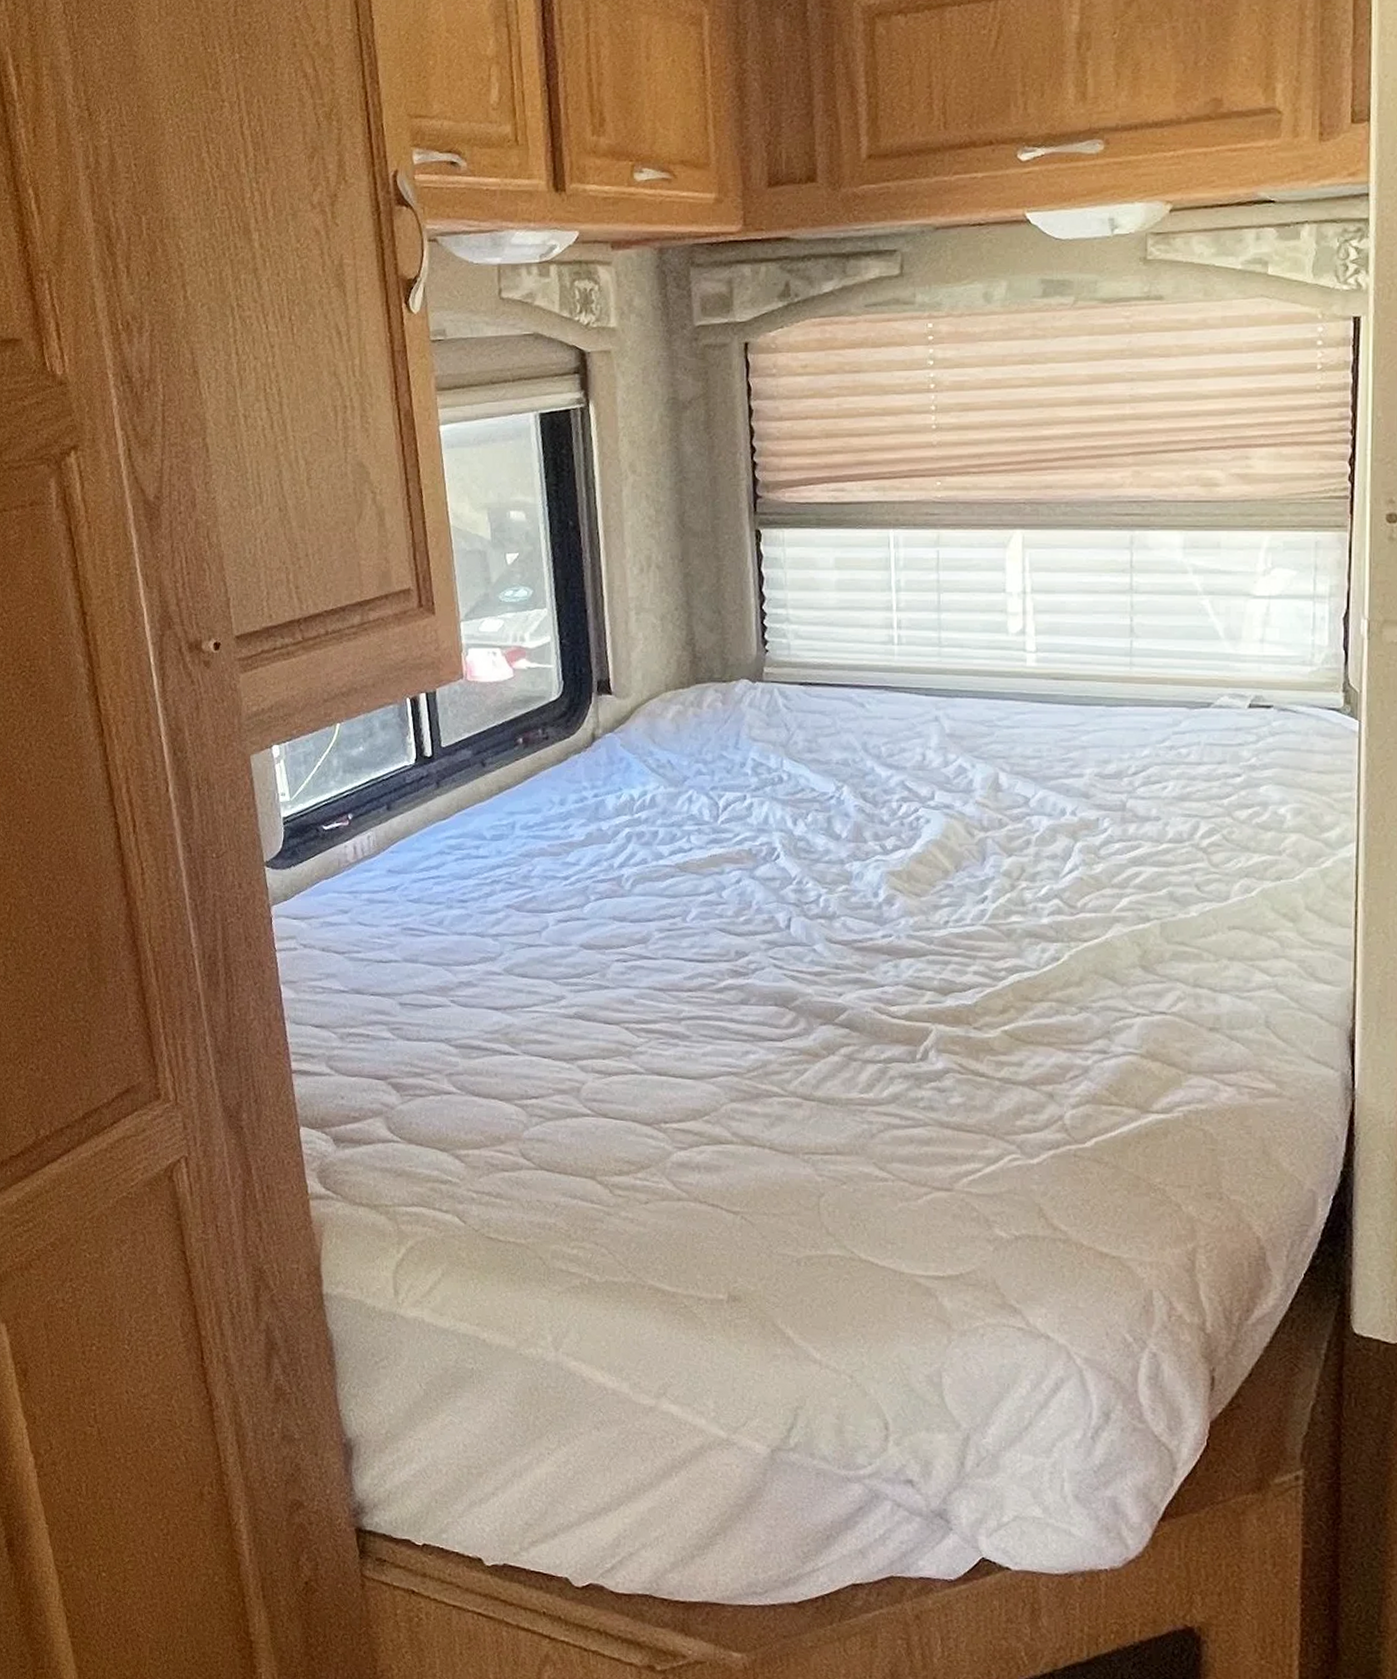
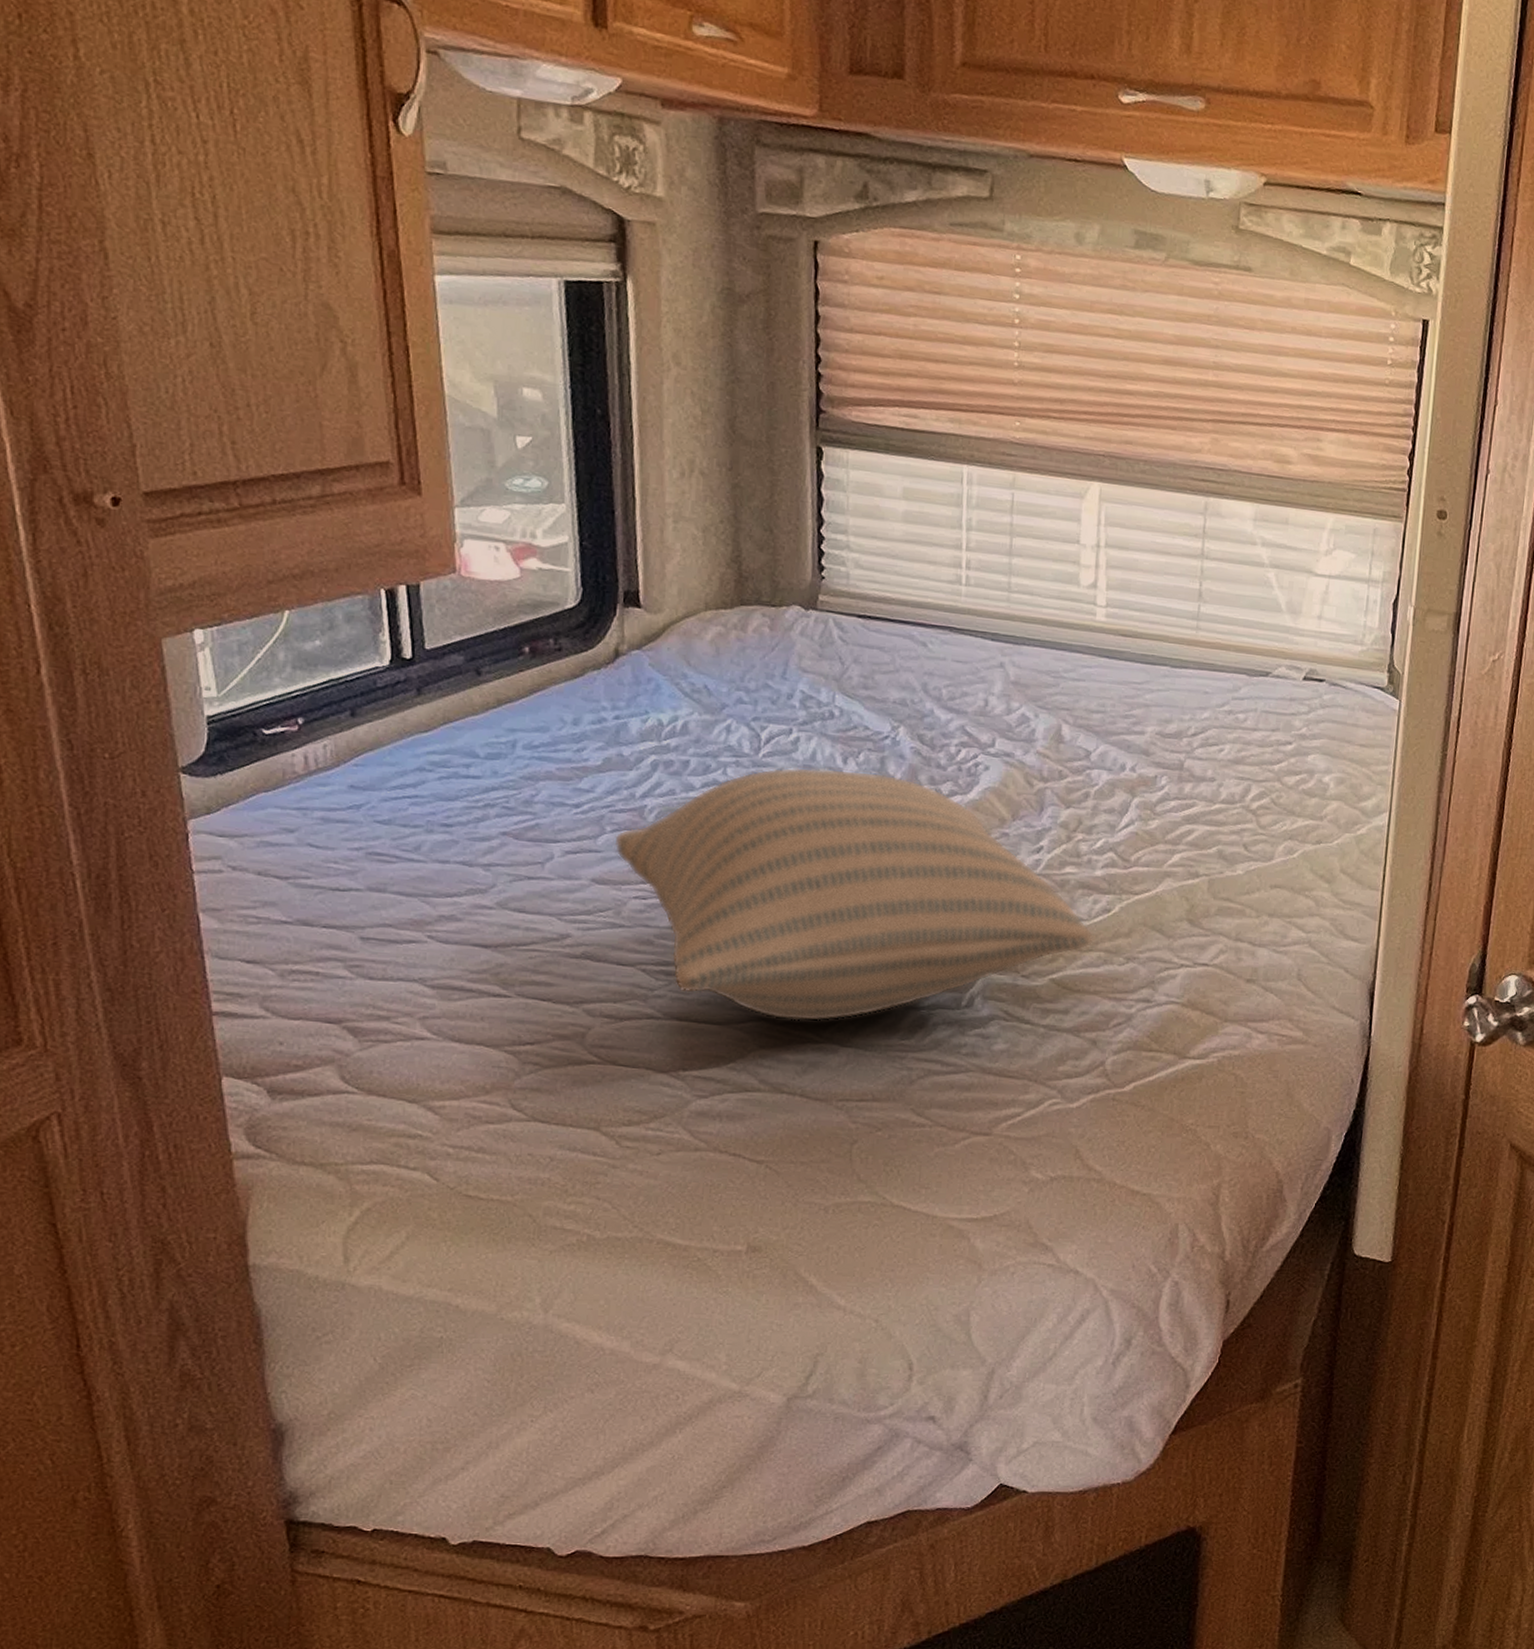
pillow: none [598,830,1044,1076] -> present [614,767,1094,1022]

